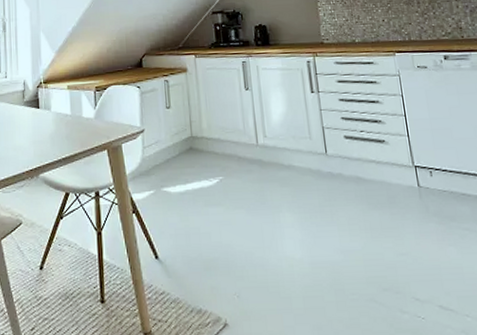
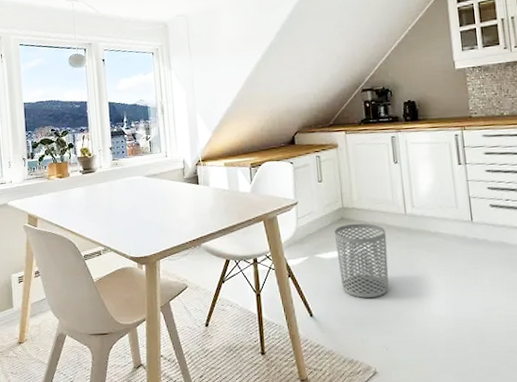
waste bin: none [183,154,240,238] -> present [335,223,389,298]

